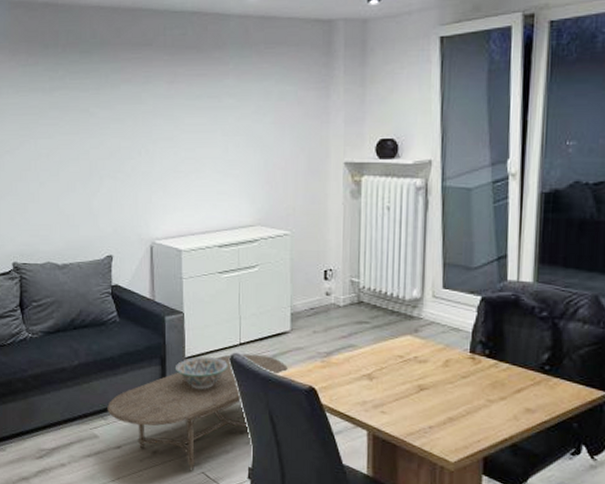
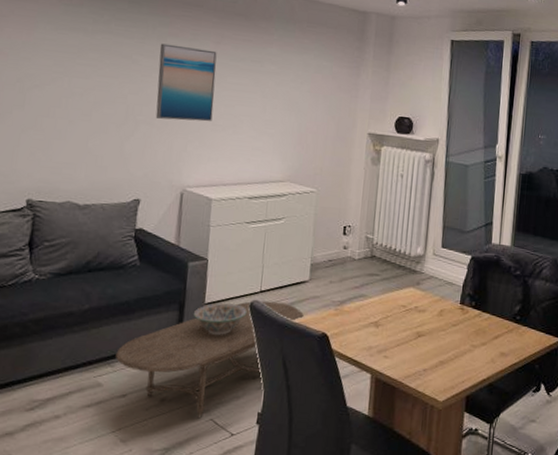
wall art: none [114,91,174,171] -> present [155,43,217,122]

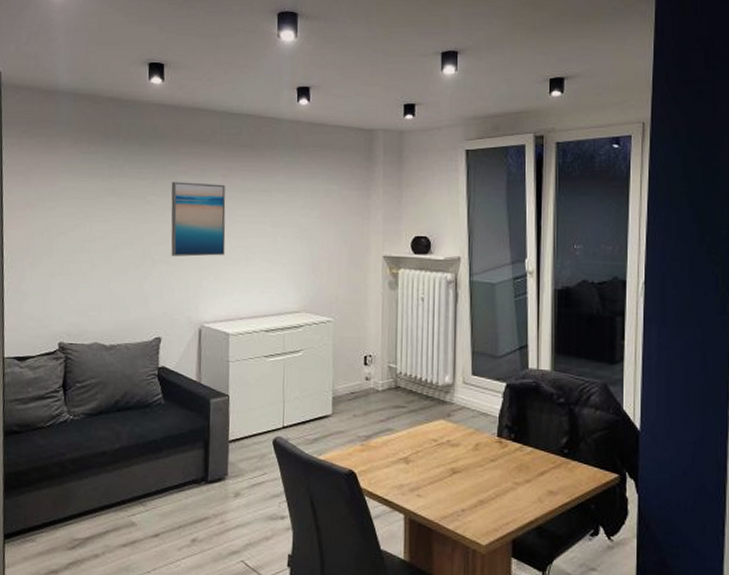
coffee table: present [116,301,304,417] -> none [147,437,329,559]
decorative bowl: present [193,303,247,335] -> none [218,440,271,473]

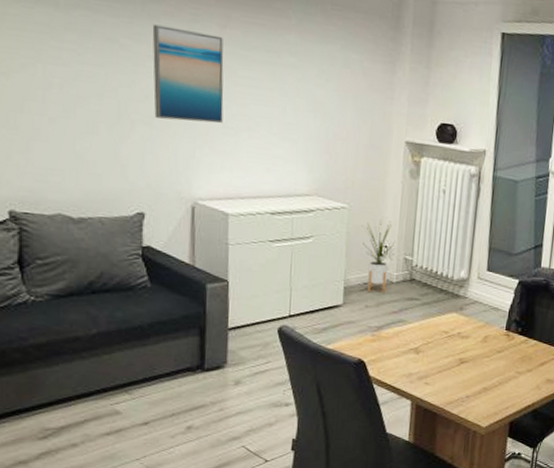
house plant: none [346,329,379,402] -> present [361,218,396,293]

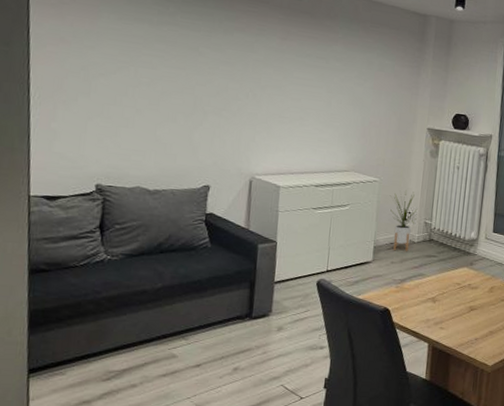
wall art: present [152,24,224,124] -> none [223,37,283,114]

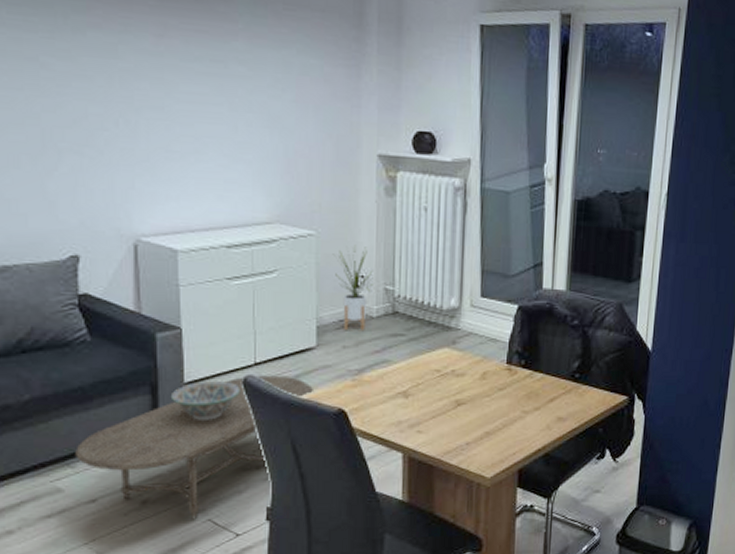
coffee table: none [189,279,367,384] -> present [75,375,313,519]
decorative bowl: none [263,281,315,310] -> present [170,381,240,420]

